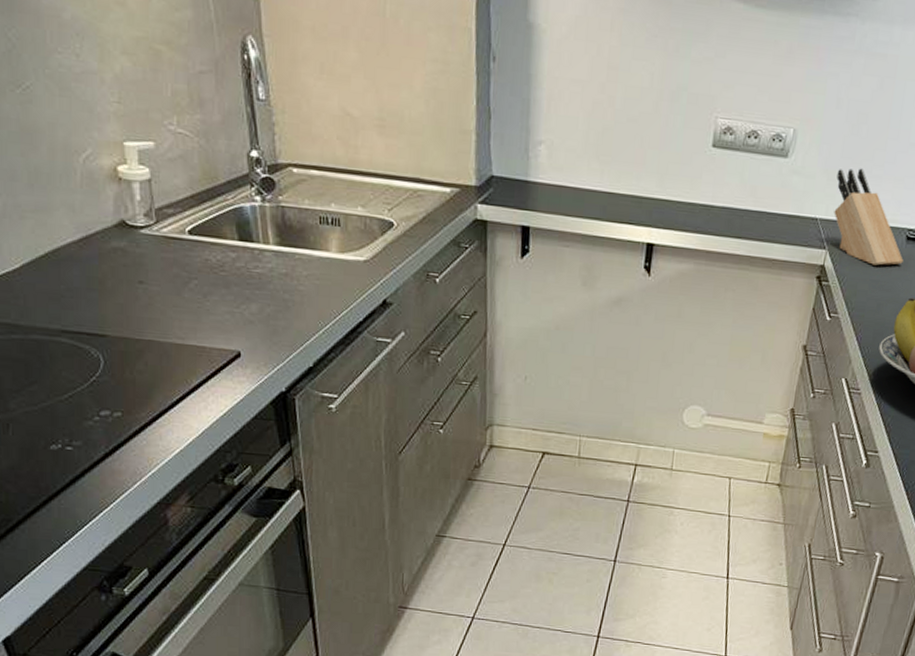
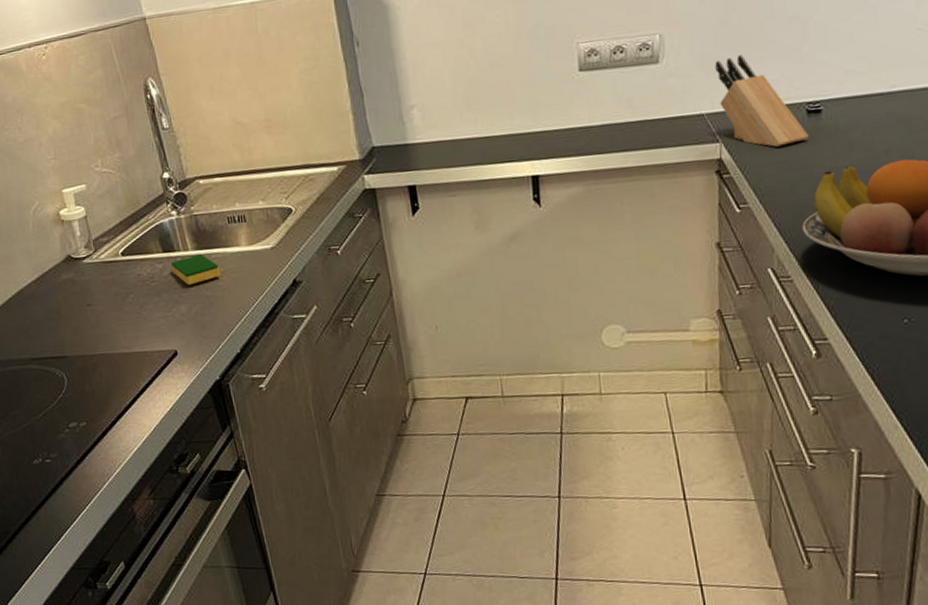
dish sponge: none [246,251,303,283] -> present [170,254,221,285]

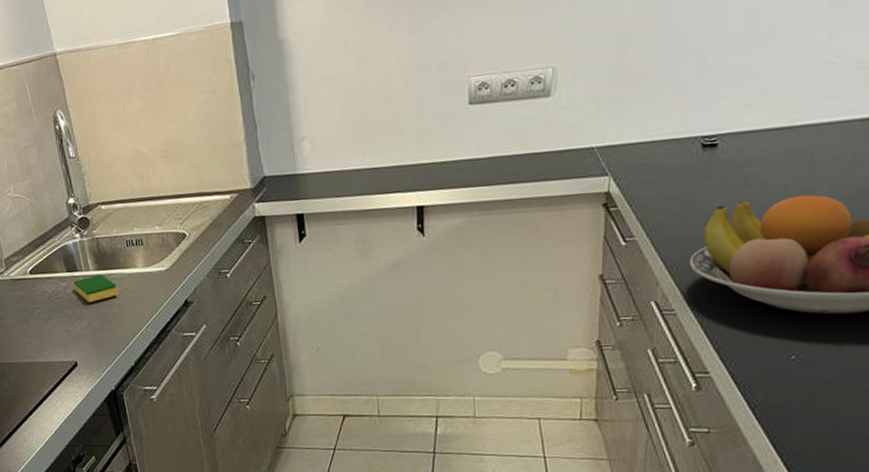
knife block: present [715,55,809,147] -> none [608,88,702,181]

